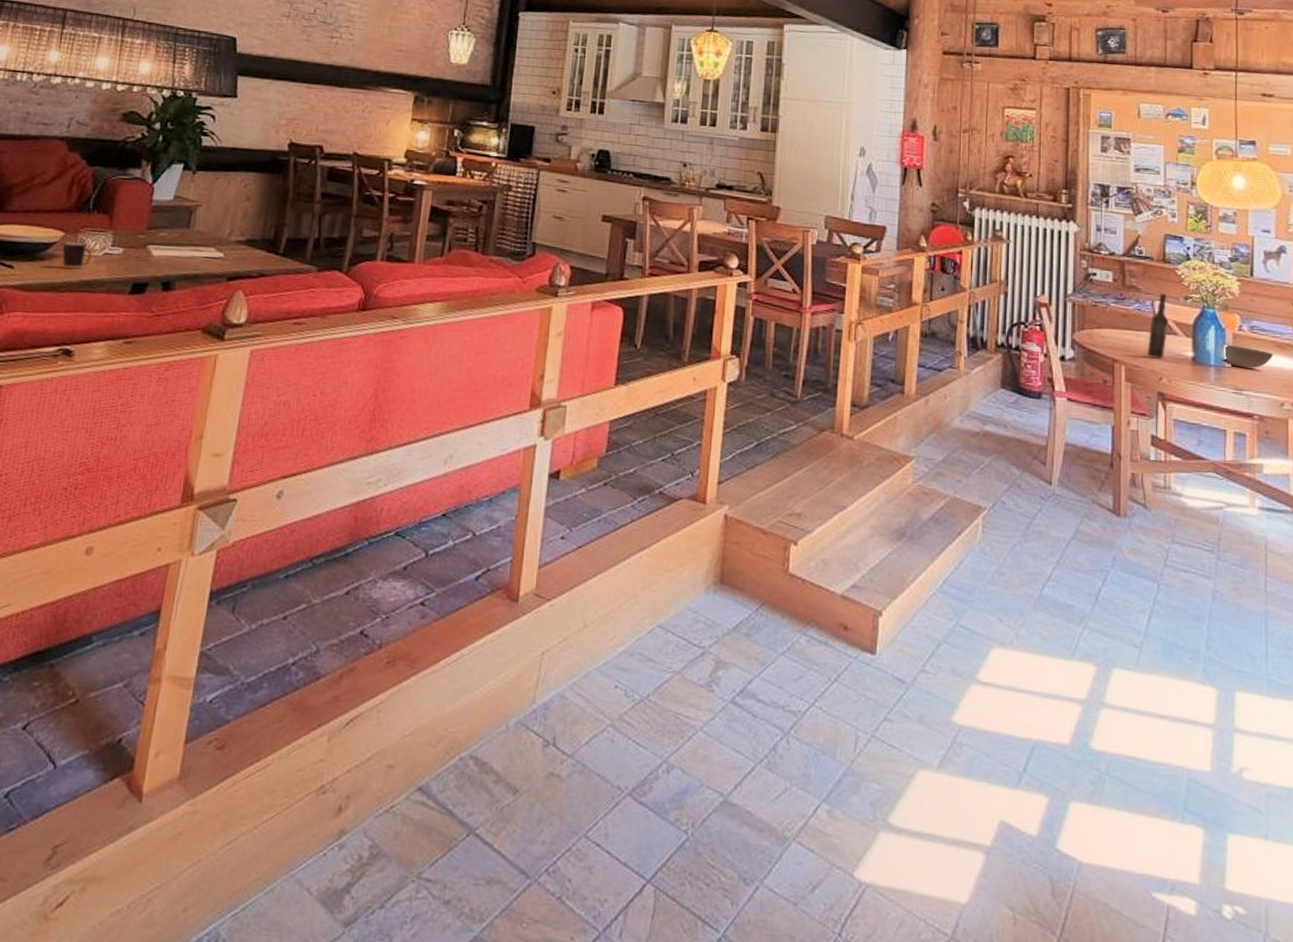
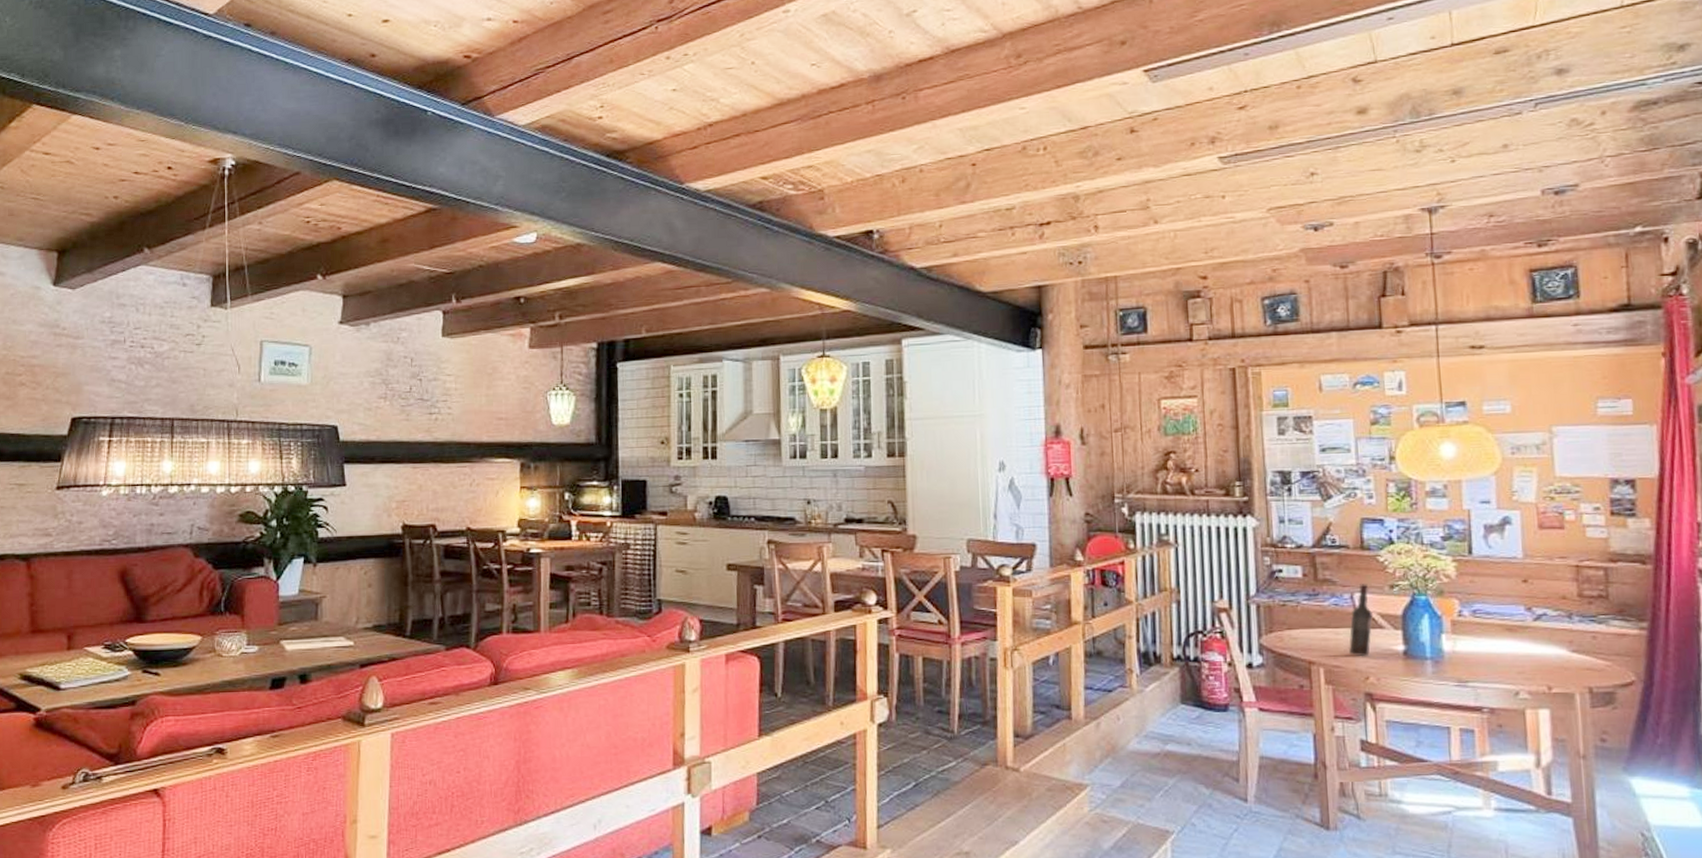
mug: present [62,242,92,269] -> none [202,645,229,670]
bowl: present [1221,344,1273,369] -> none [1439,633,1503,657]

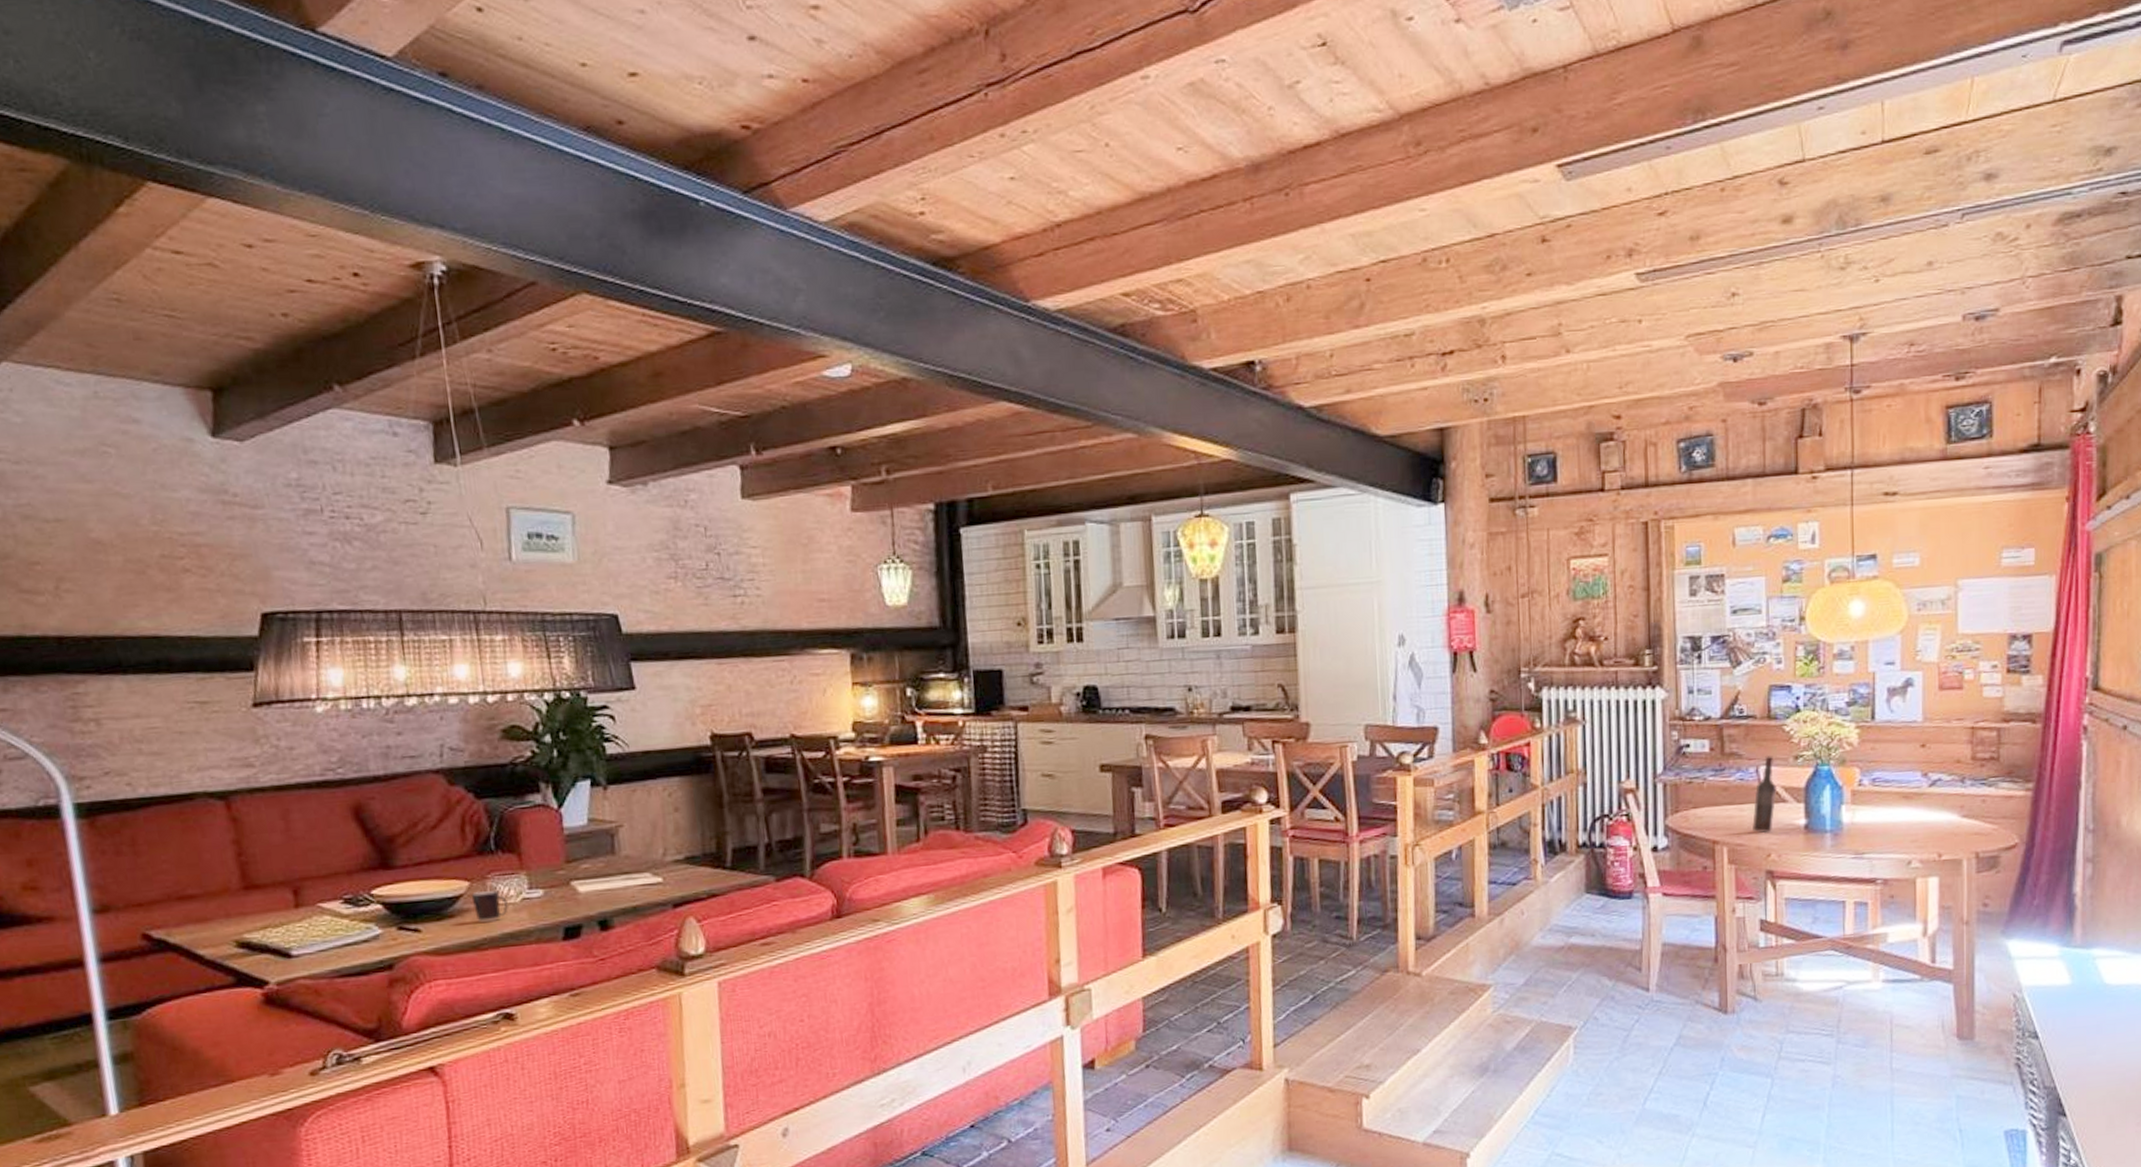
mug: none [202,645,229,670] -> present [471,890,508,922]

